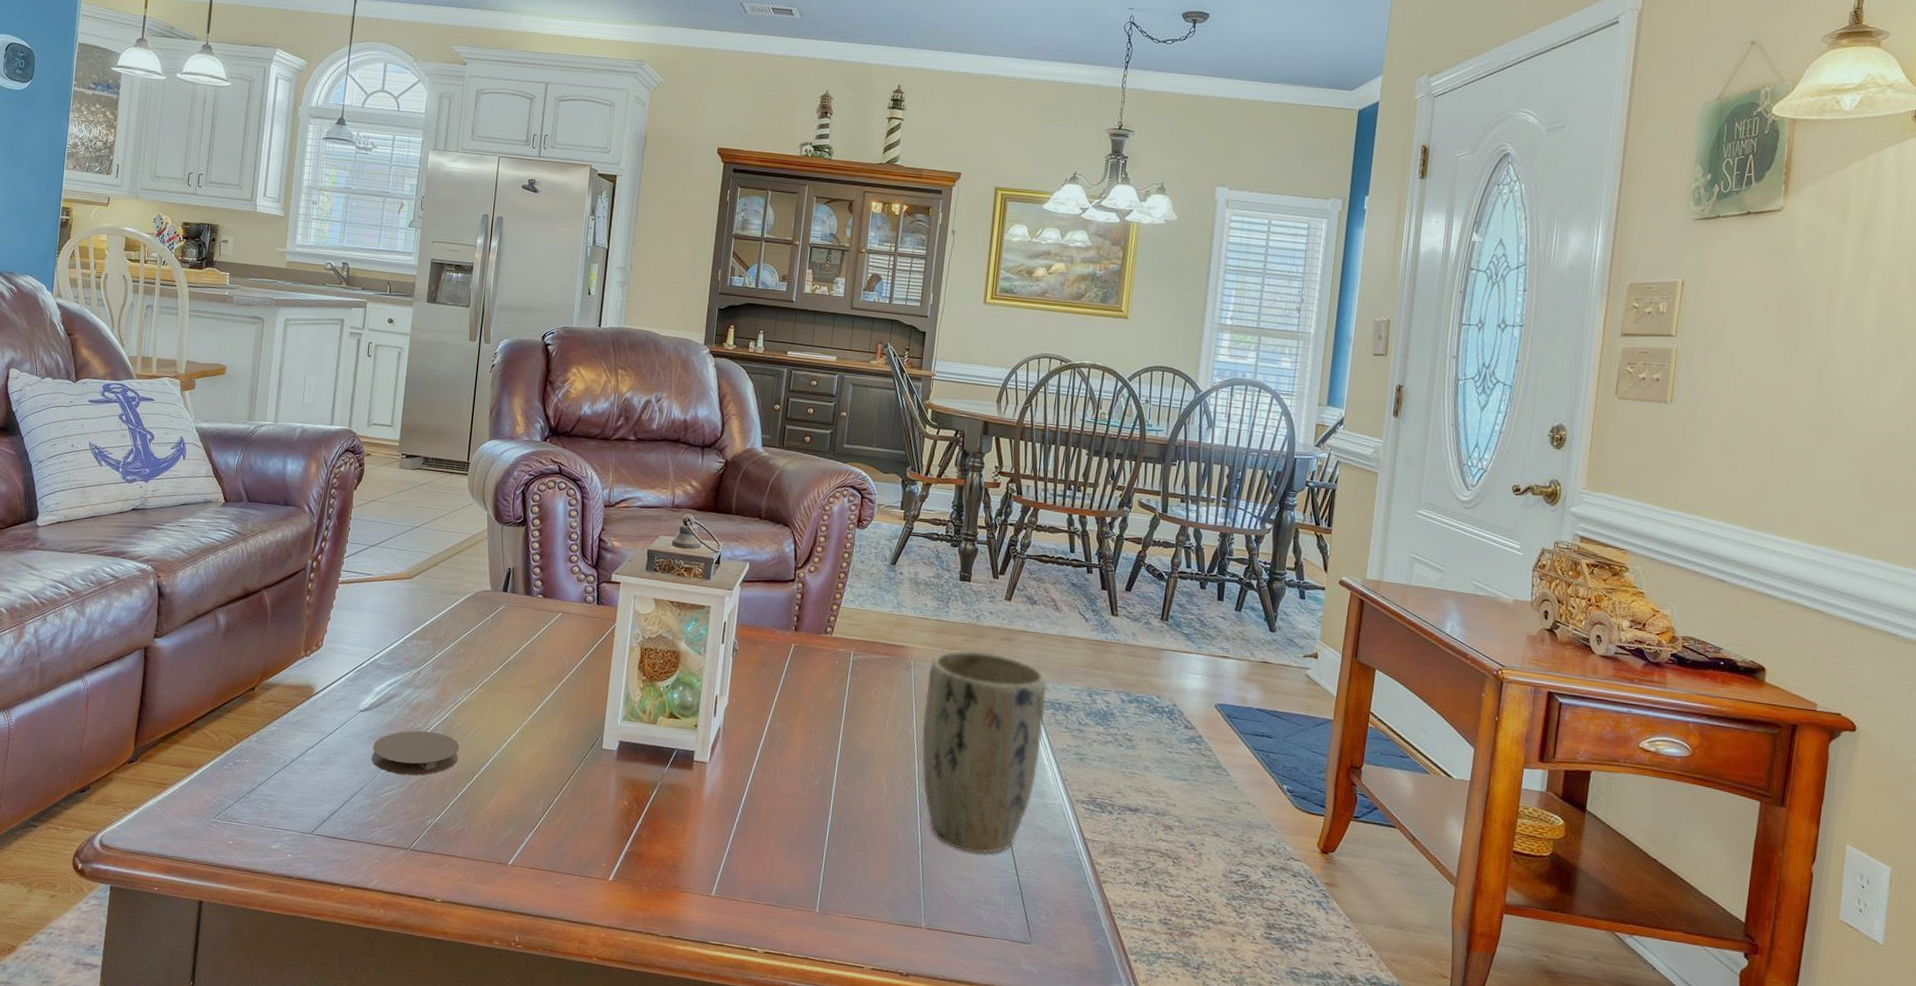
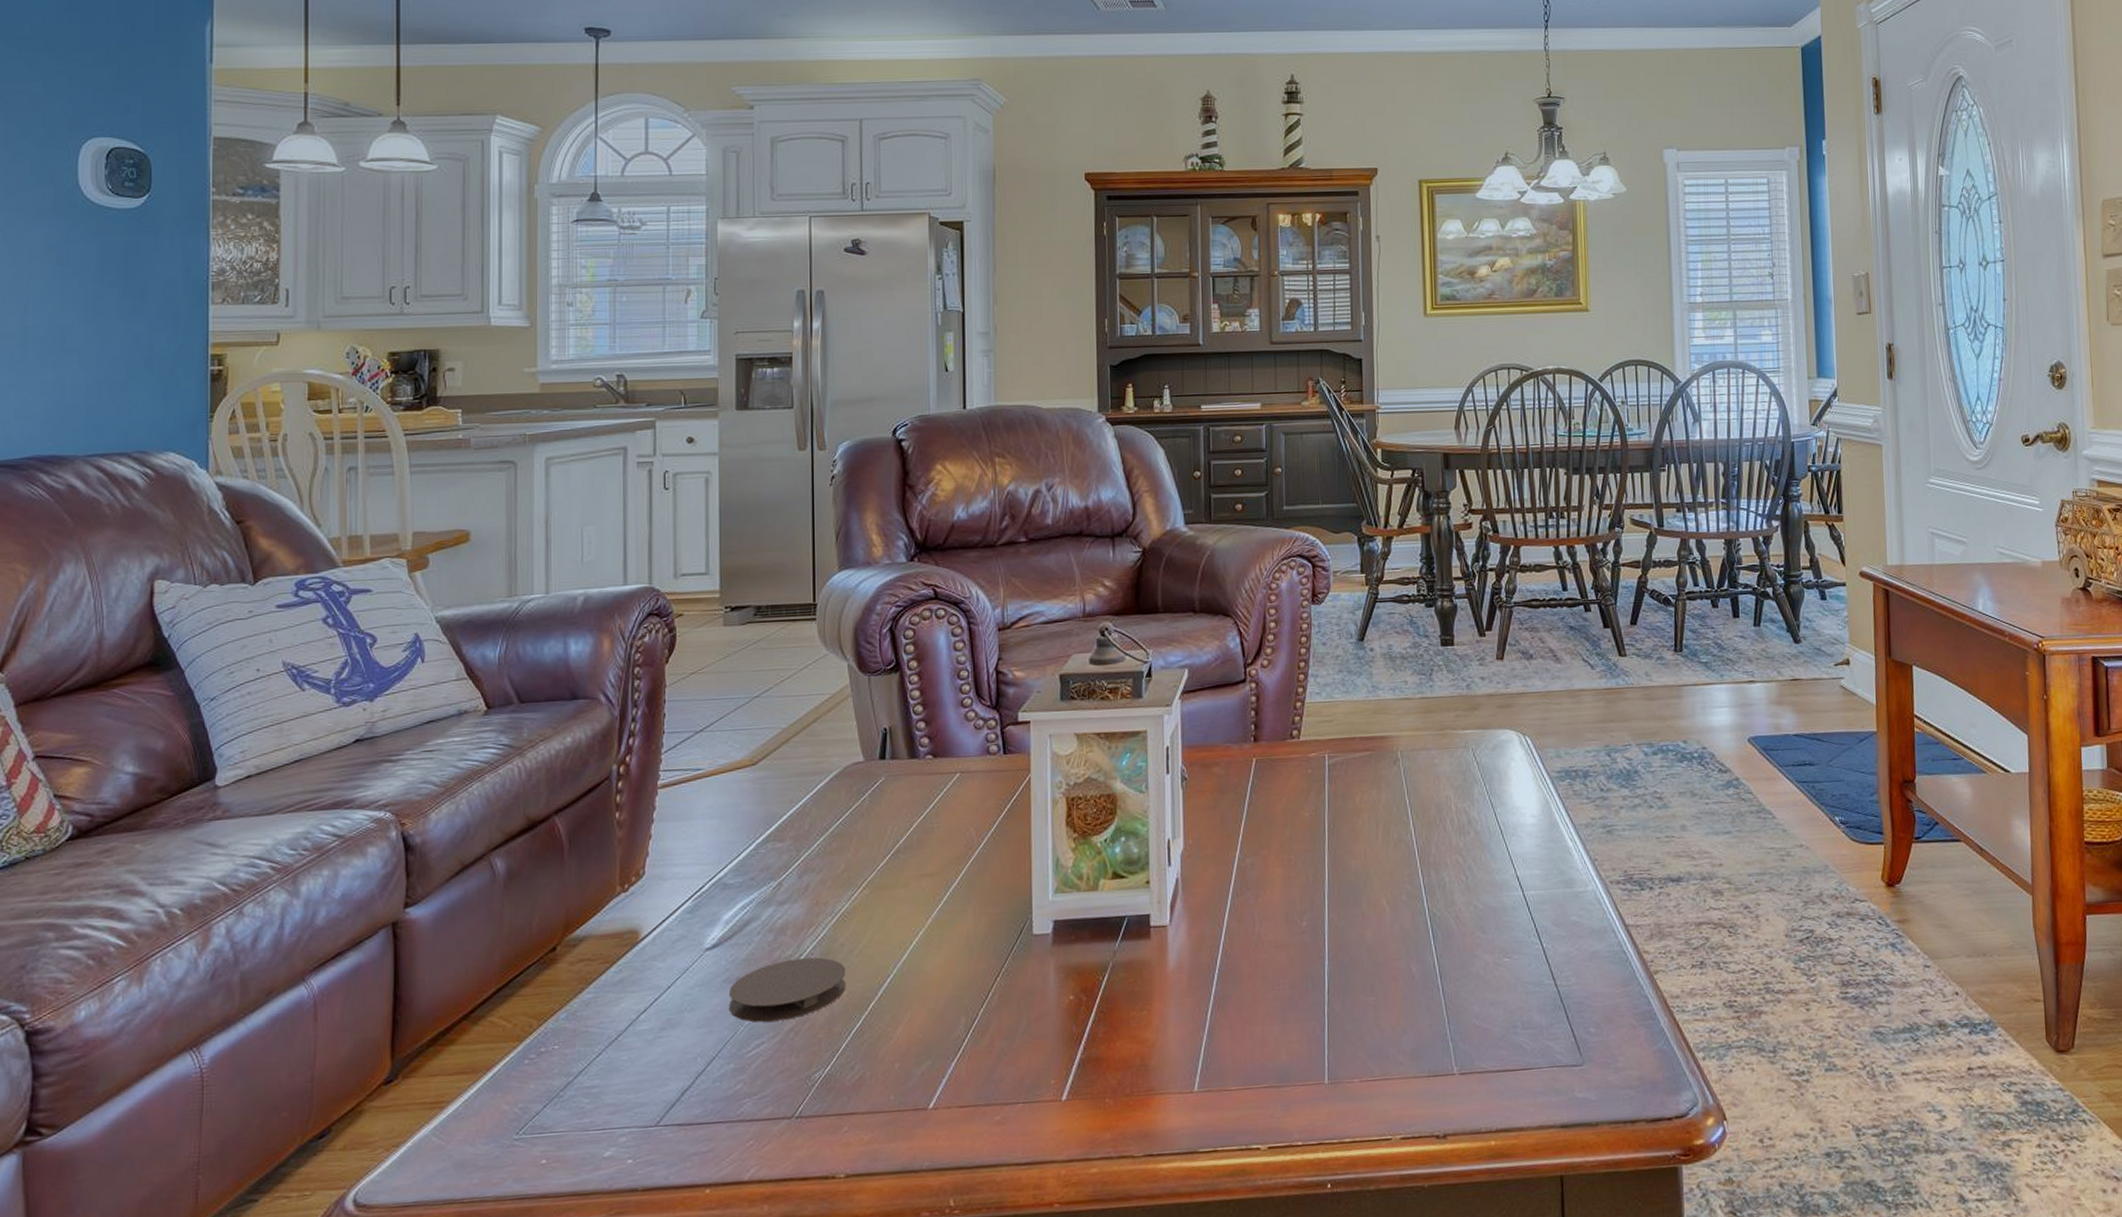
plant pot: present [921,650,1046,854] -> none [1419,725,1562,971]

